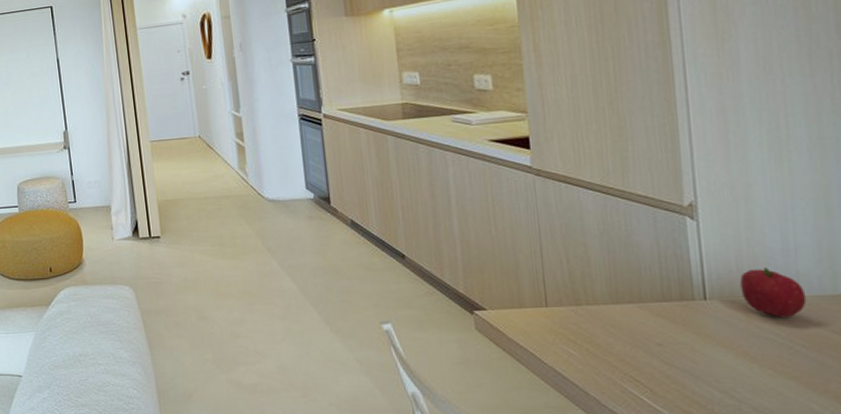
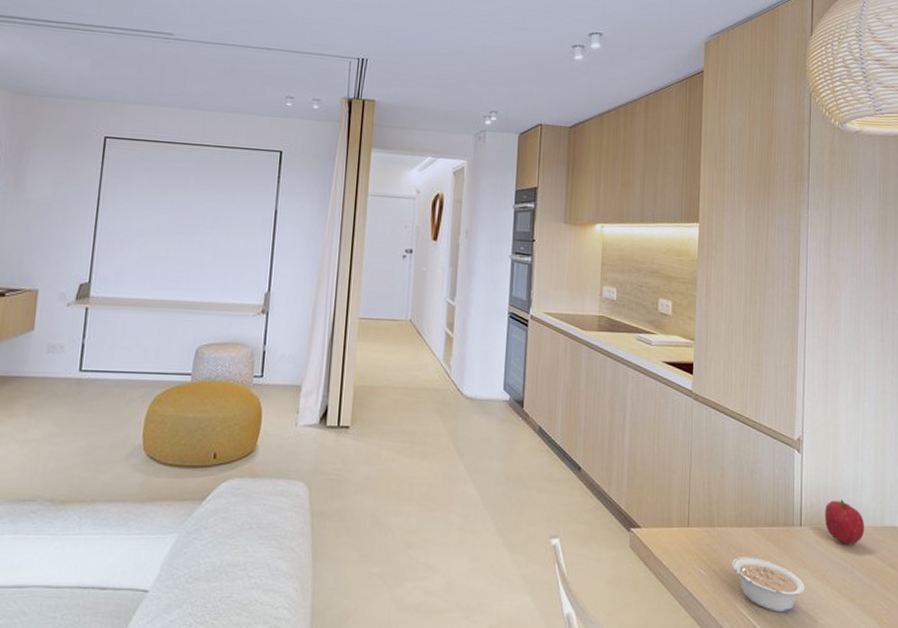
legume: none [611,335,720,392] -> present [732,557,805,613]

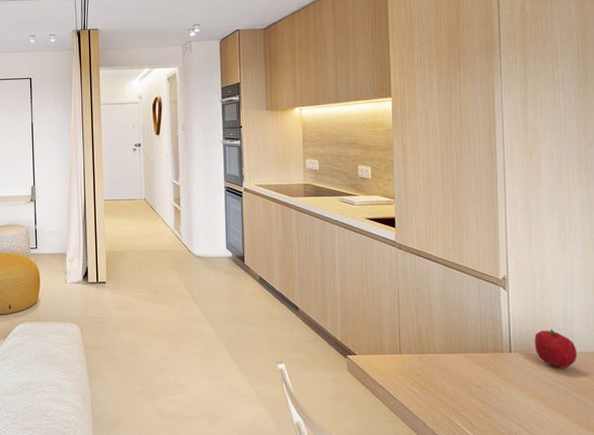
legume: present [732,557,805,613] -> none [444,378,518,425]

